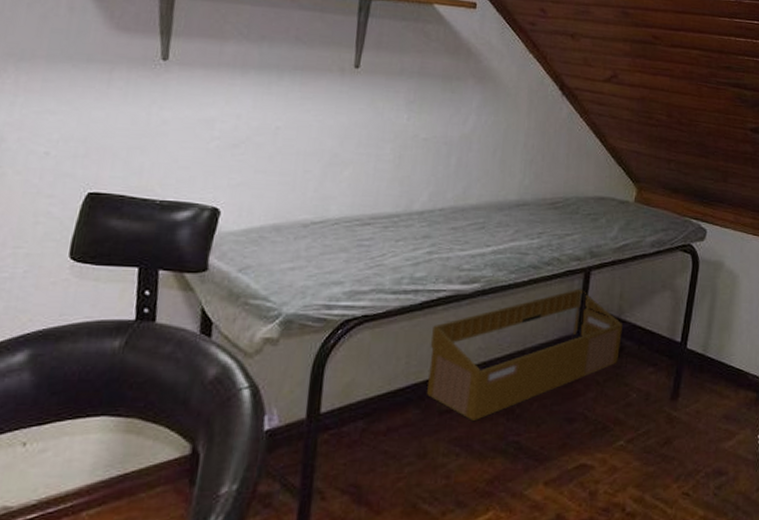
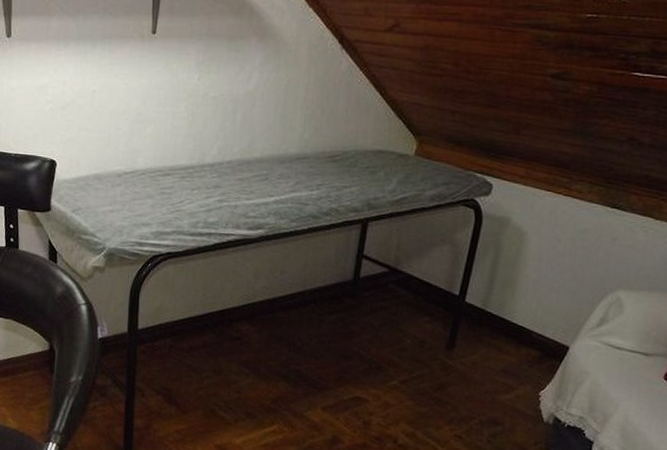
basket: present [427,288,622,422] -> none [221,238,399,349]

